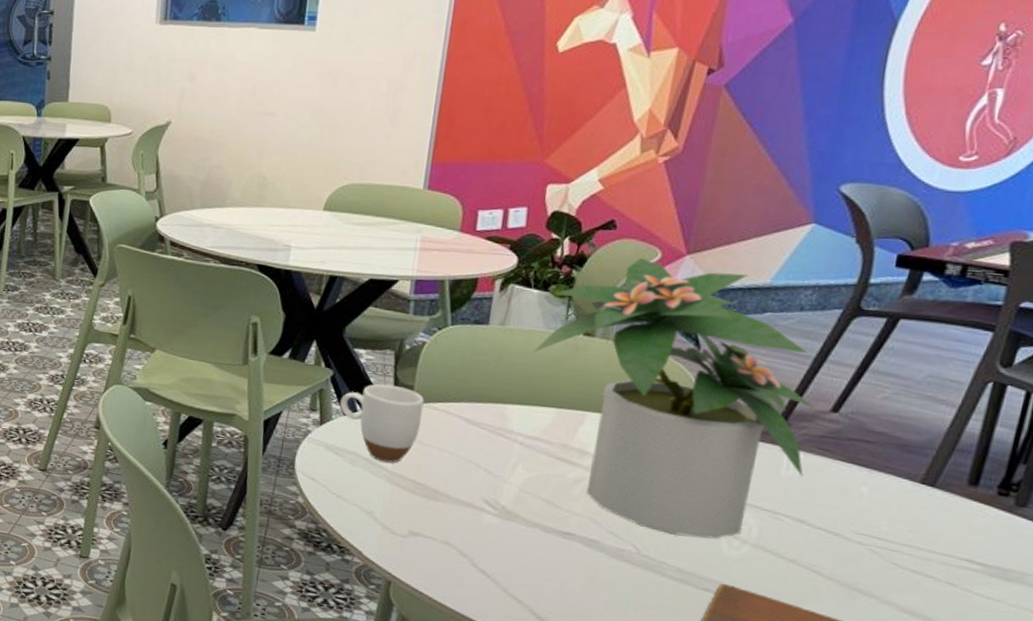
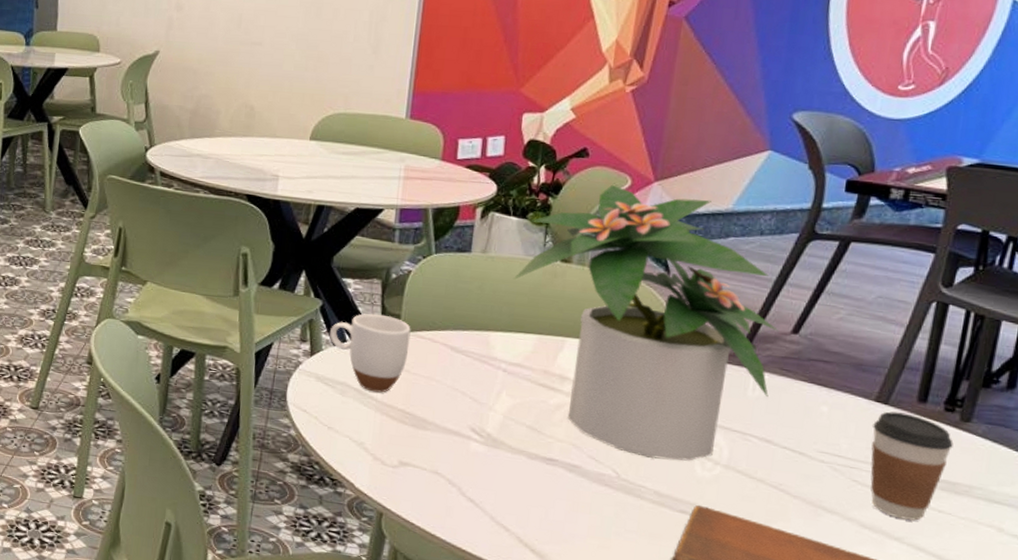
coffee cup: none [912,494,1006,607] -> present [870,411,954,521]

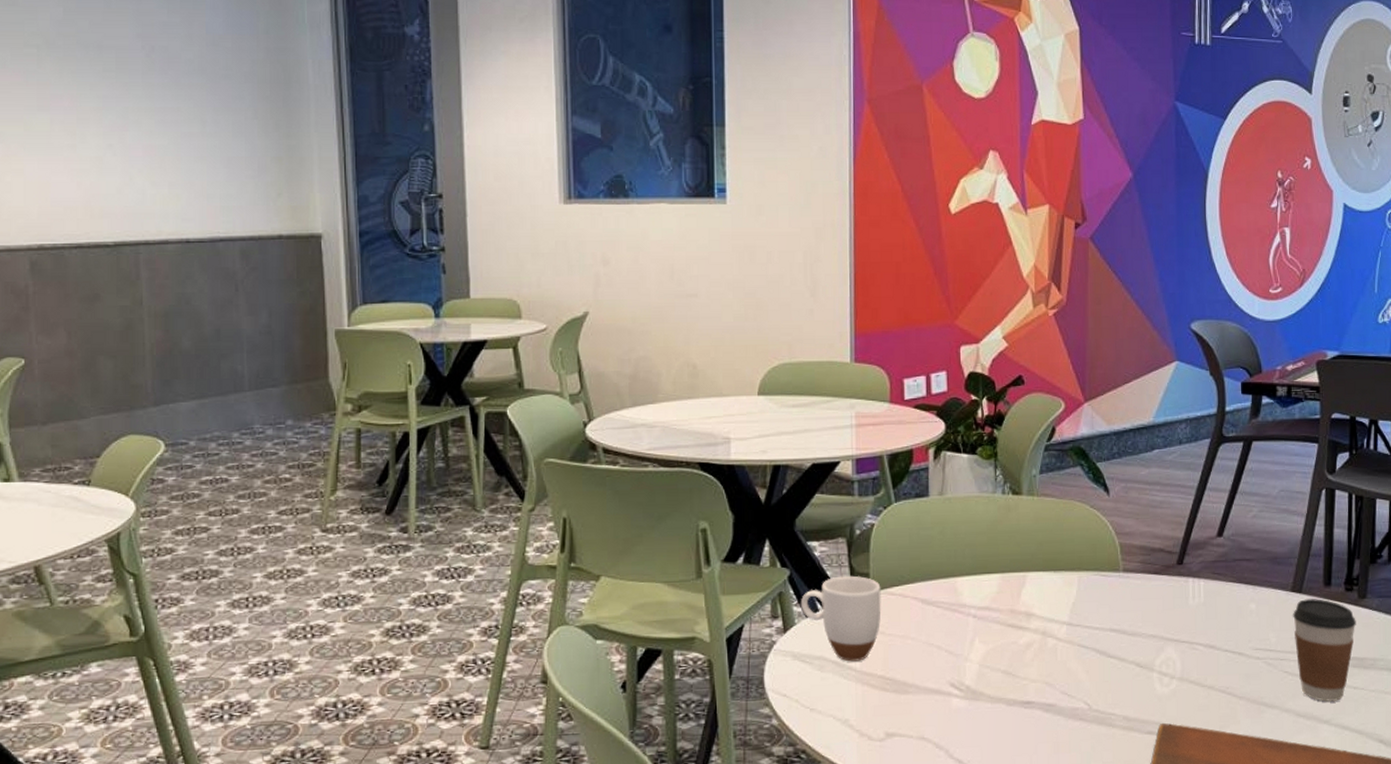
potted plant: present [514,185,779,461] -> none [972,411,1207,684]

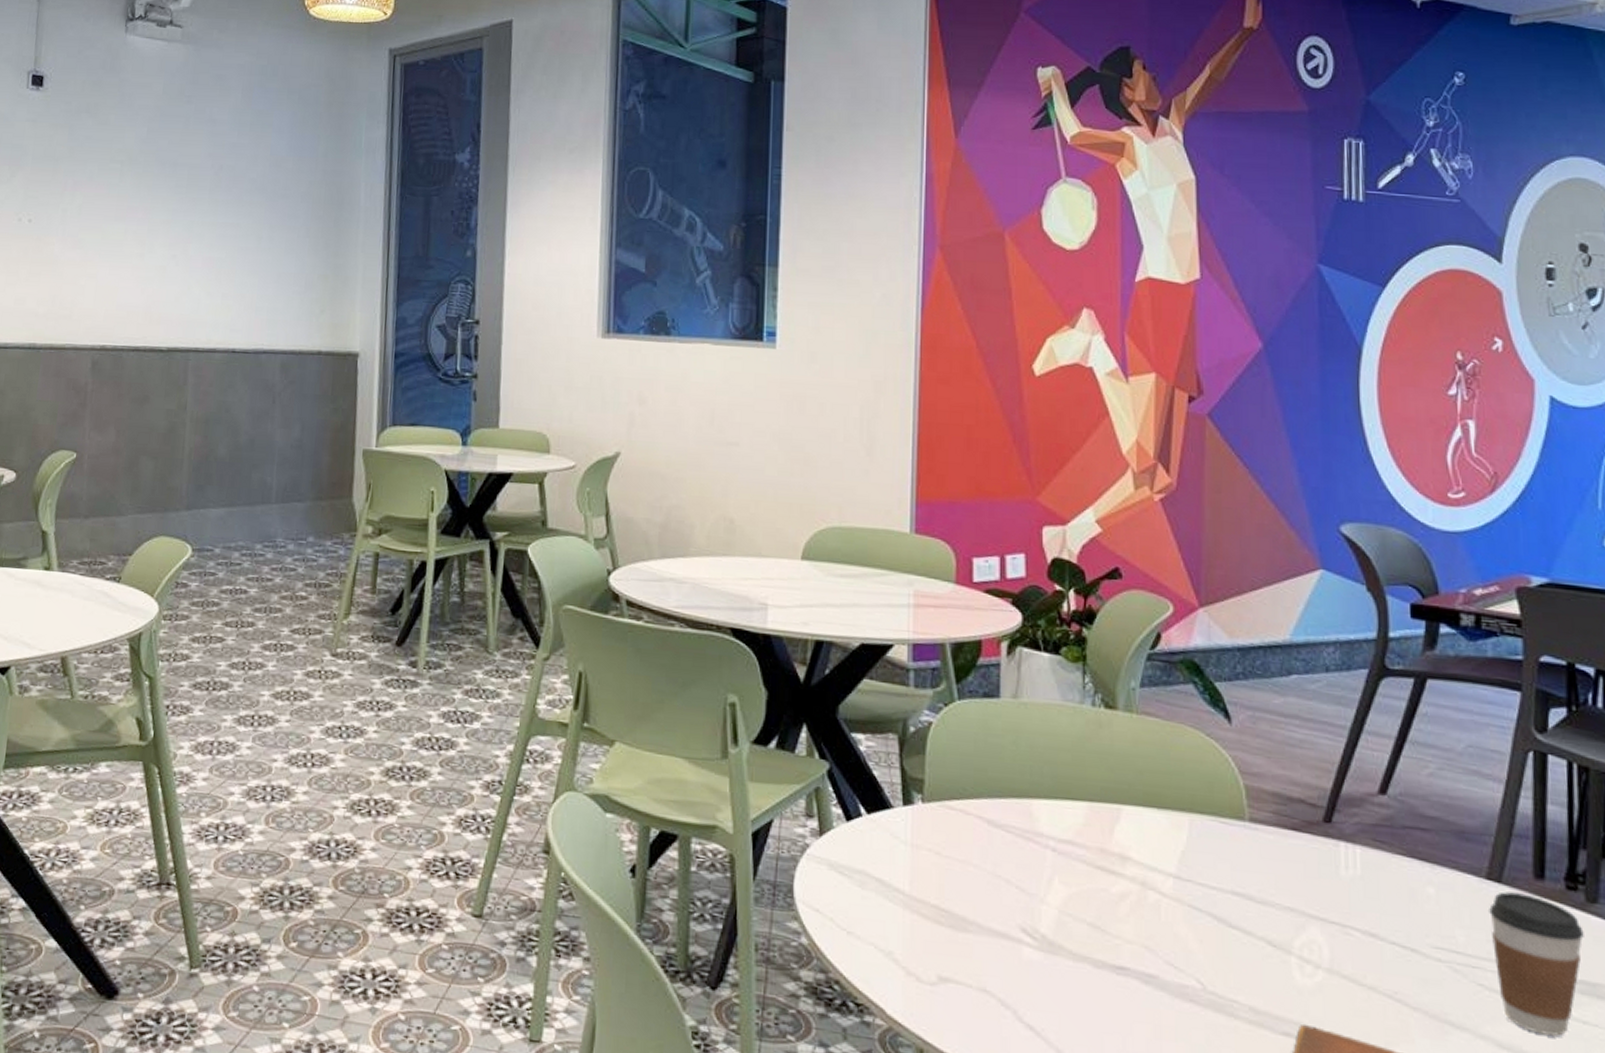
mug: present [800,575,881,662] -> none [840,778,938,883]

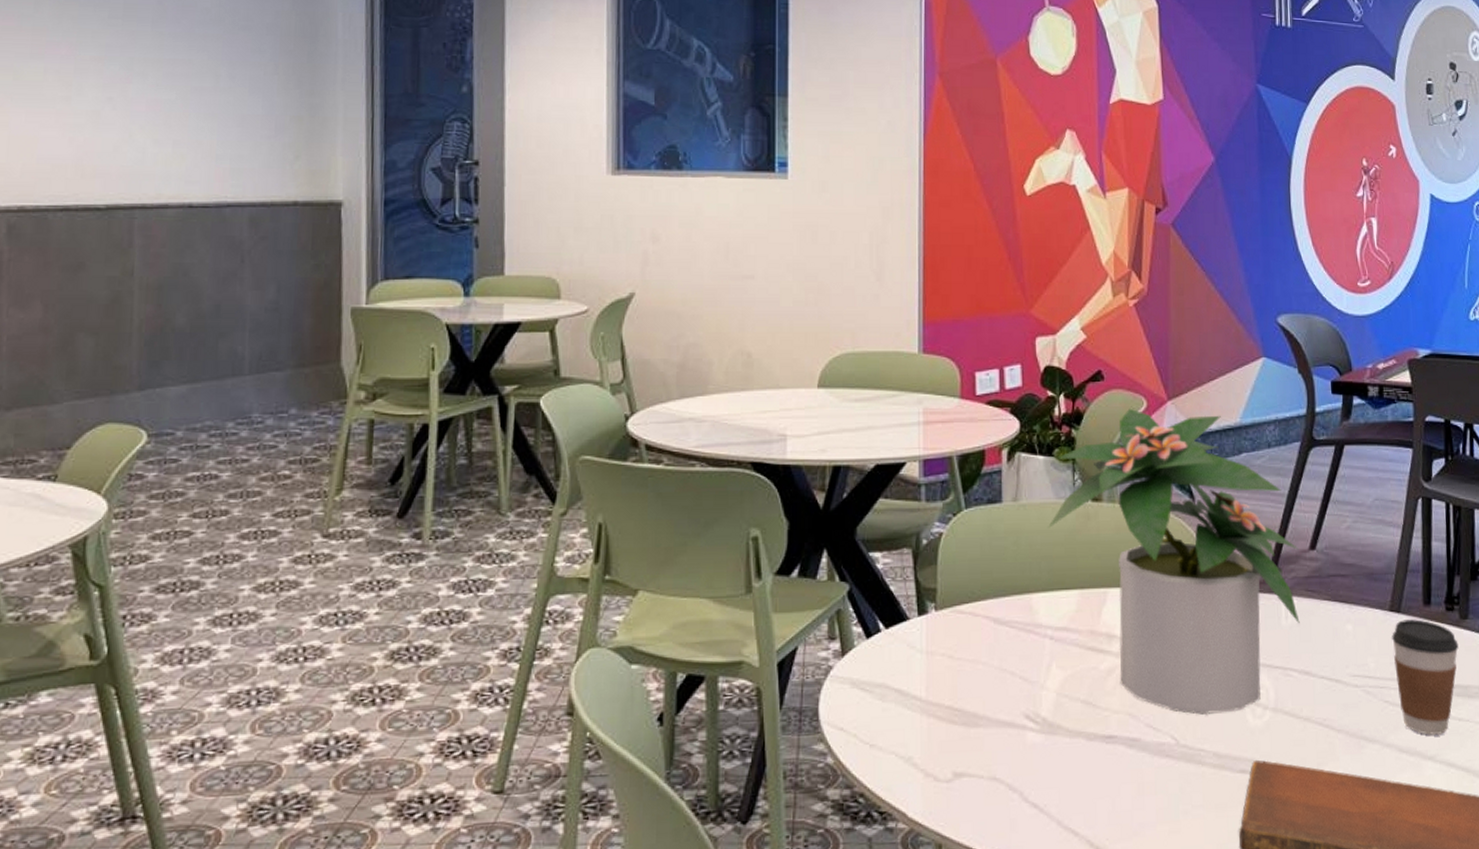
potted plant: none [1053,612,1364,965] -> present [1048,409,1300,716]

